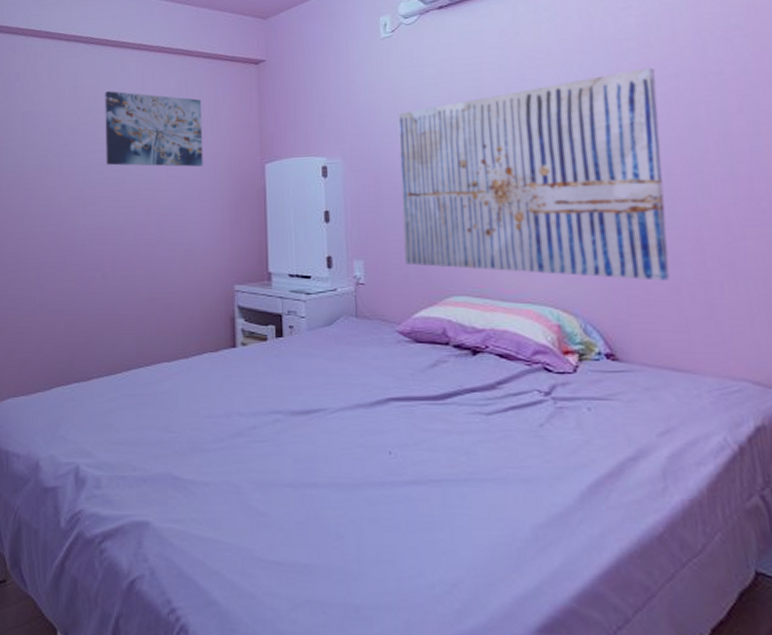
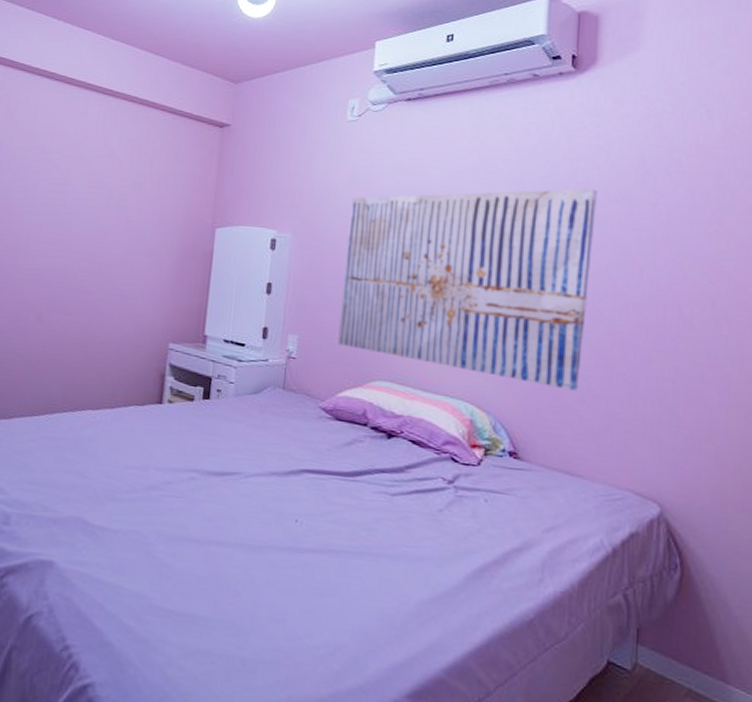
wall art: present [105,91,203,167] -> none [55,132,161,221]

